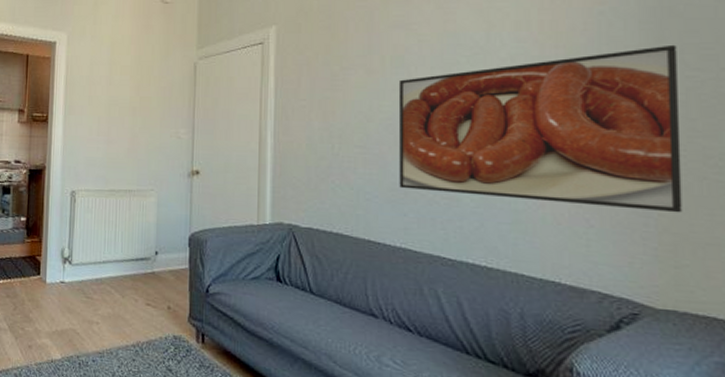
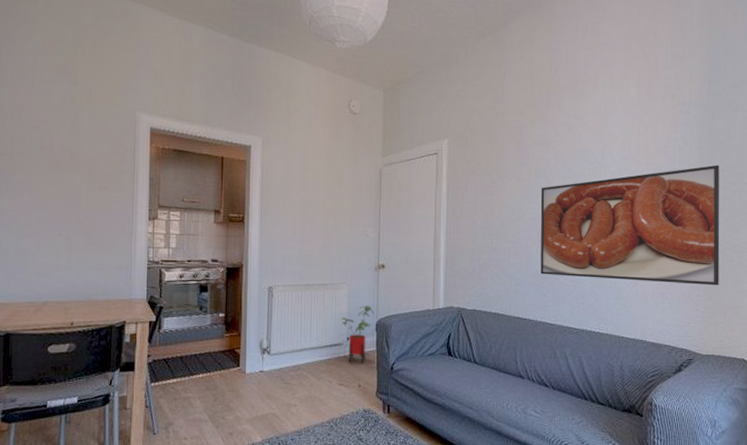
house plant: none [148,216,186,283] -> present [340,306,374,364]

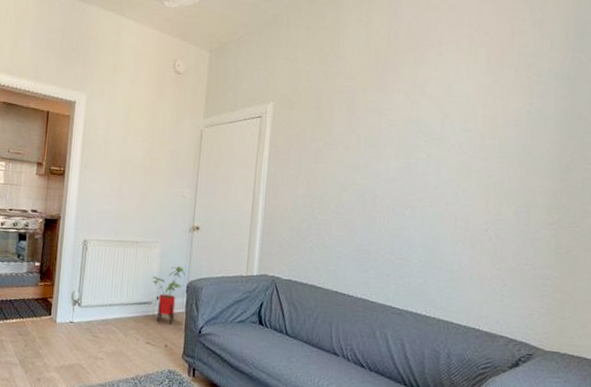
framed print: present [540,164,720,286] -> none [364,142,580,277]

